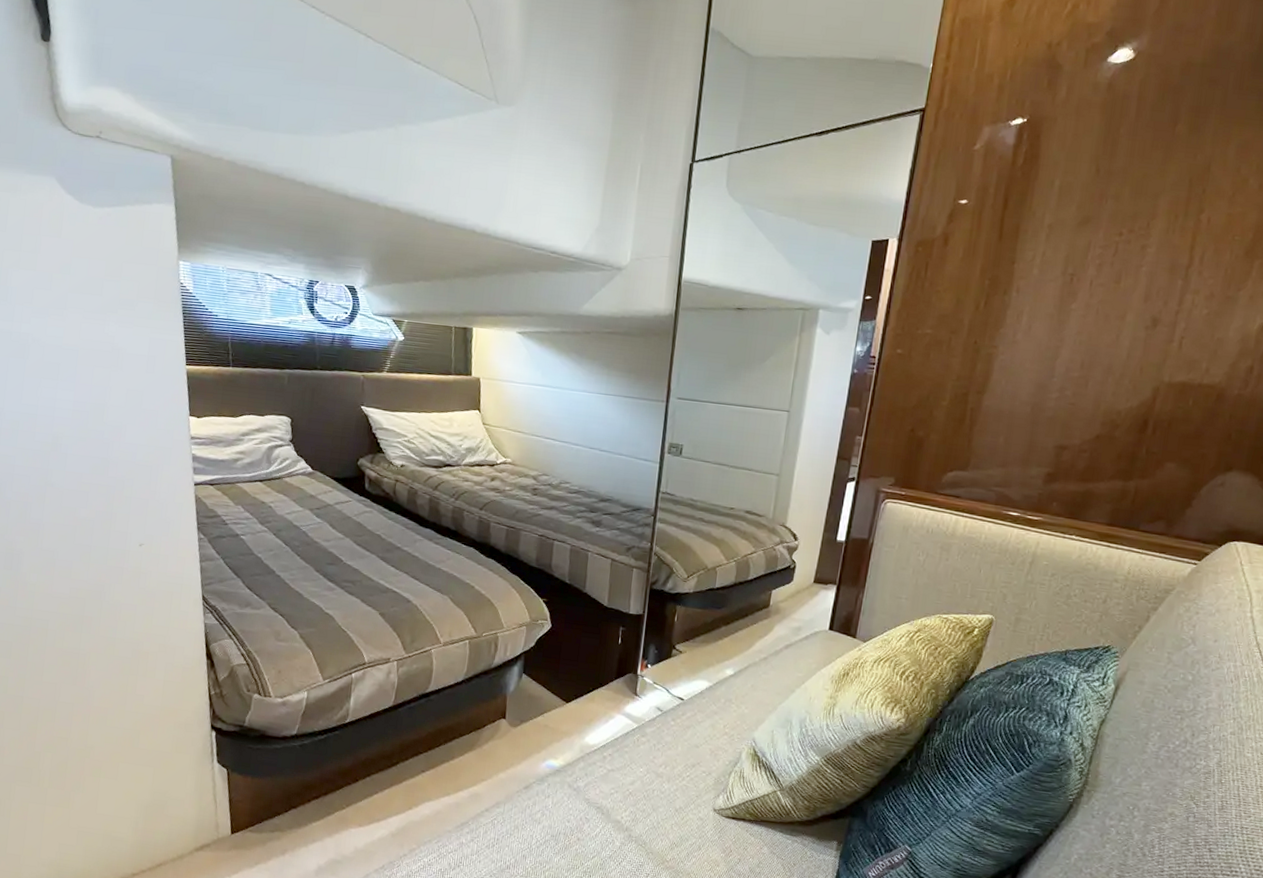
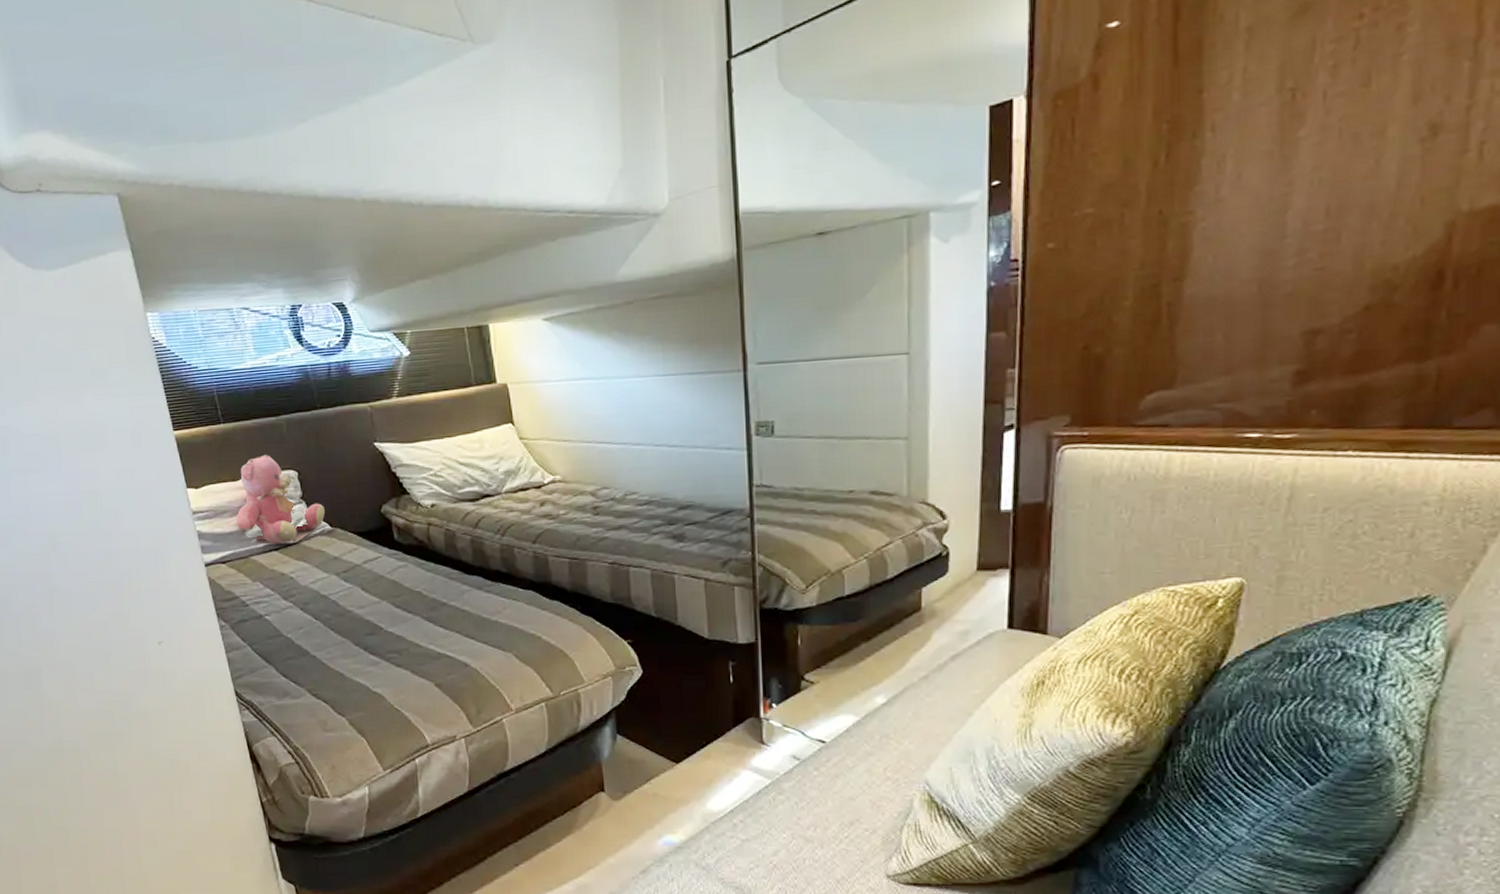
teddy bear: none [229,399,309,478] -> present [236,454,325,545]

